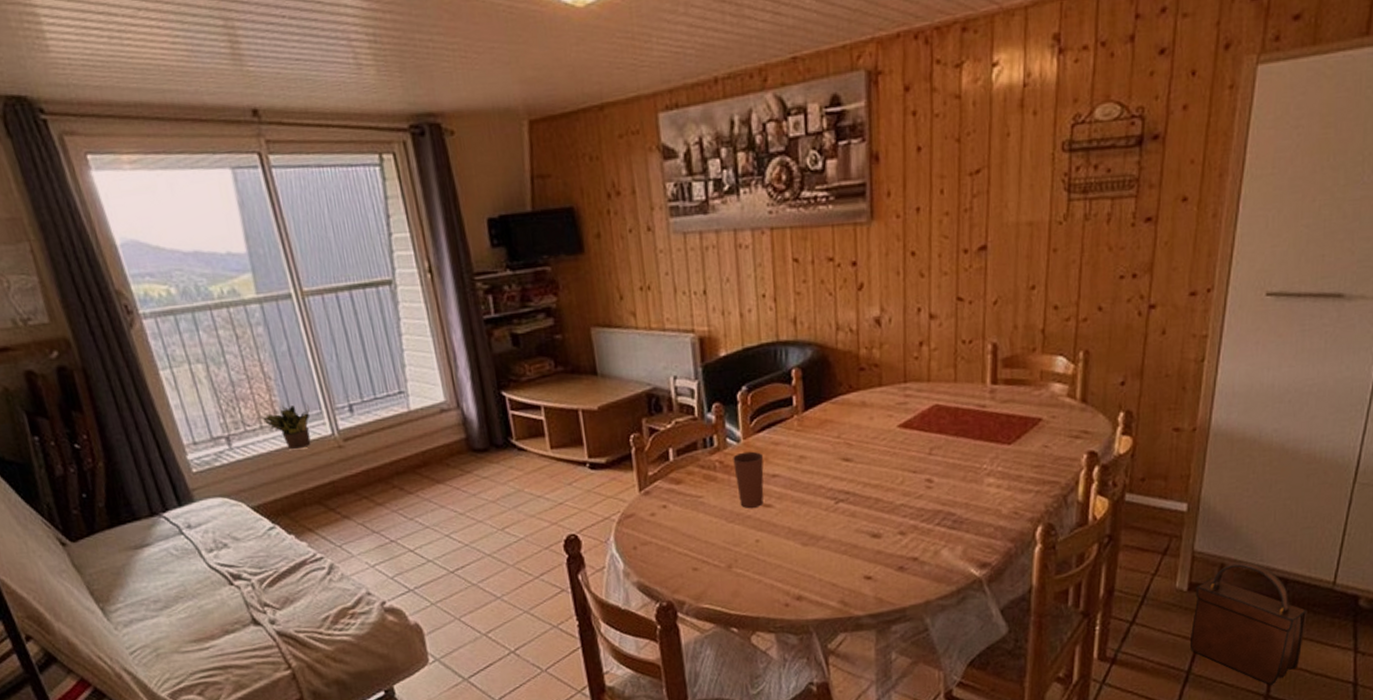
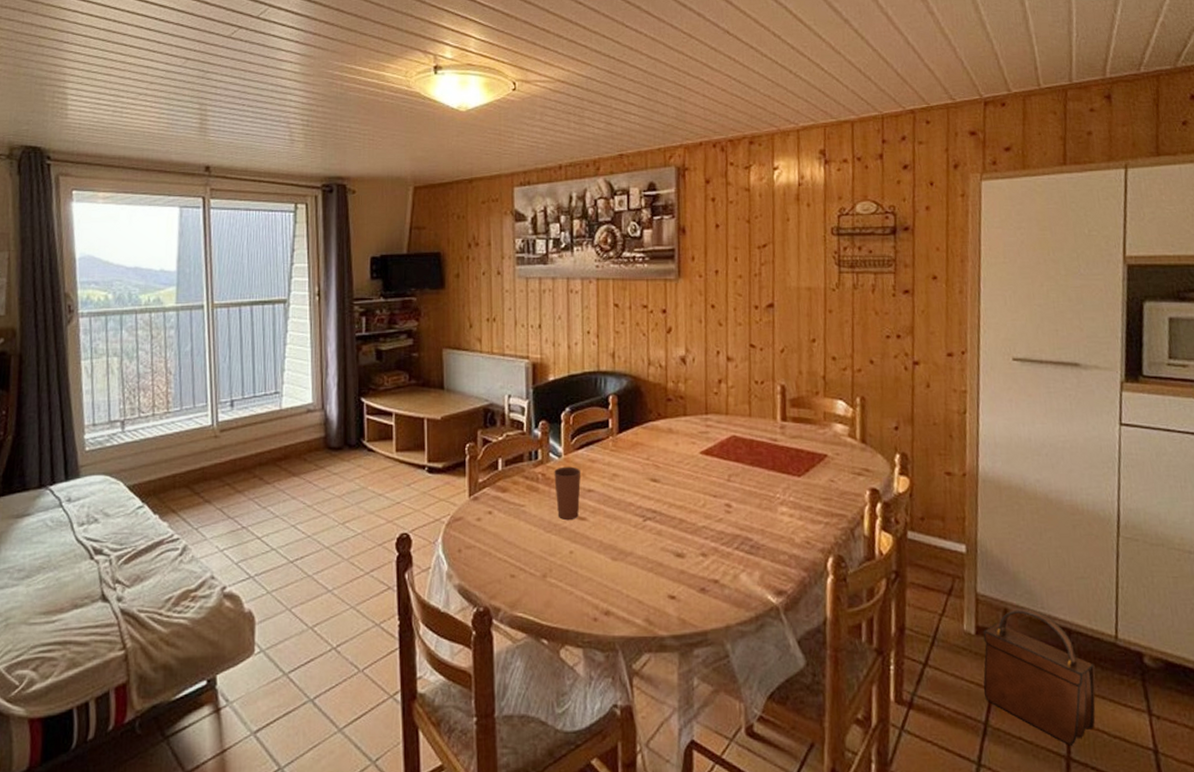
potted plant: present [262,404,311,450] -> none [156,397,197,437]

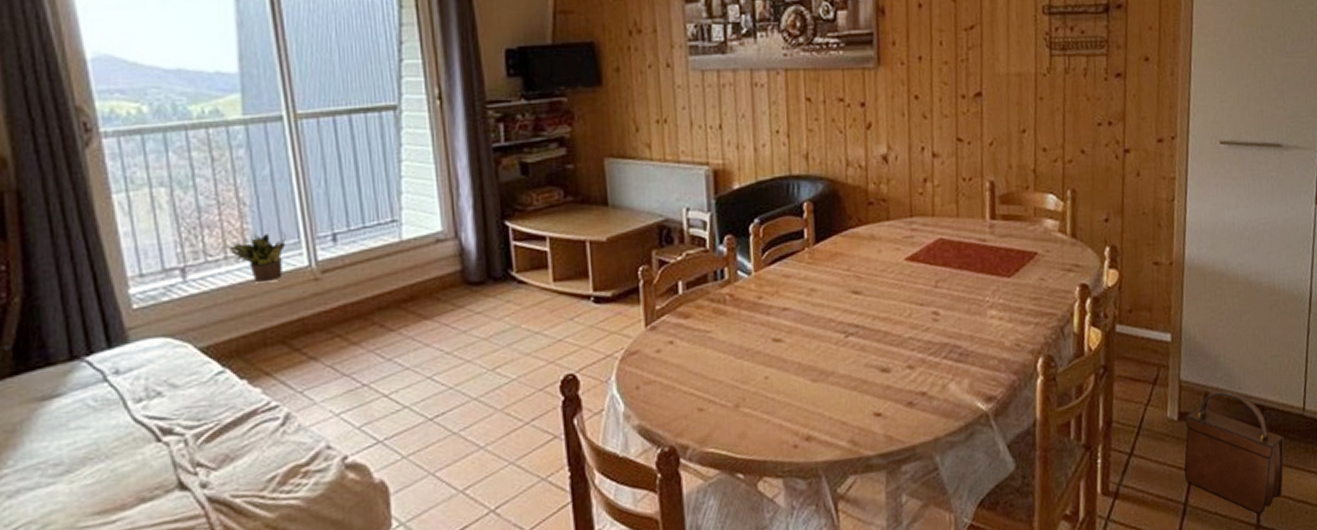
potted plant: none [156,397,197,437] -> present [229,233,286,283]
cup: present [554,466,581,520] -> none [743,284,775,343]

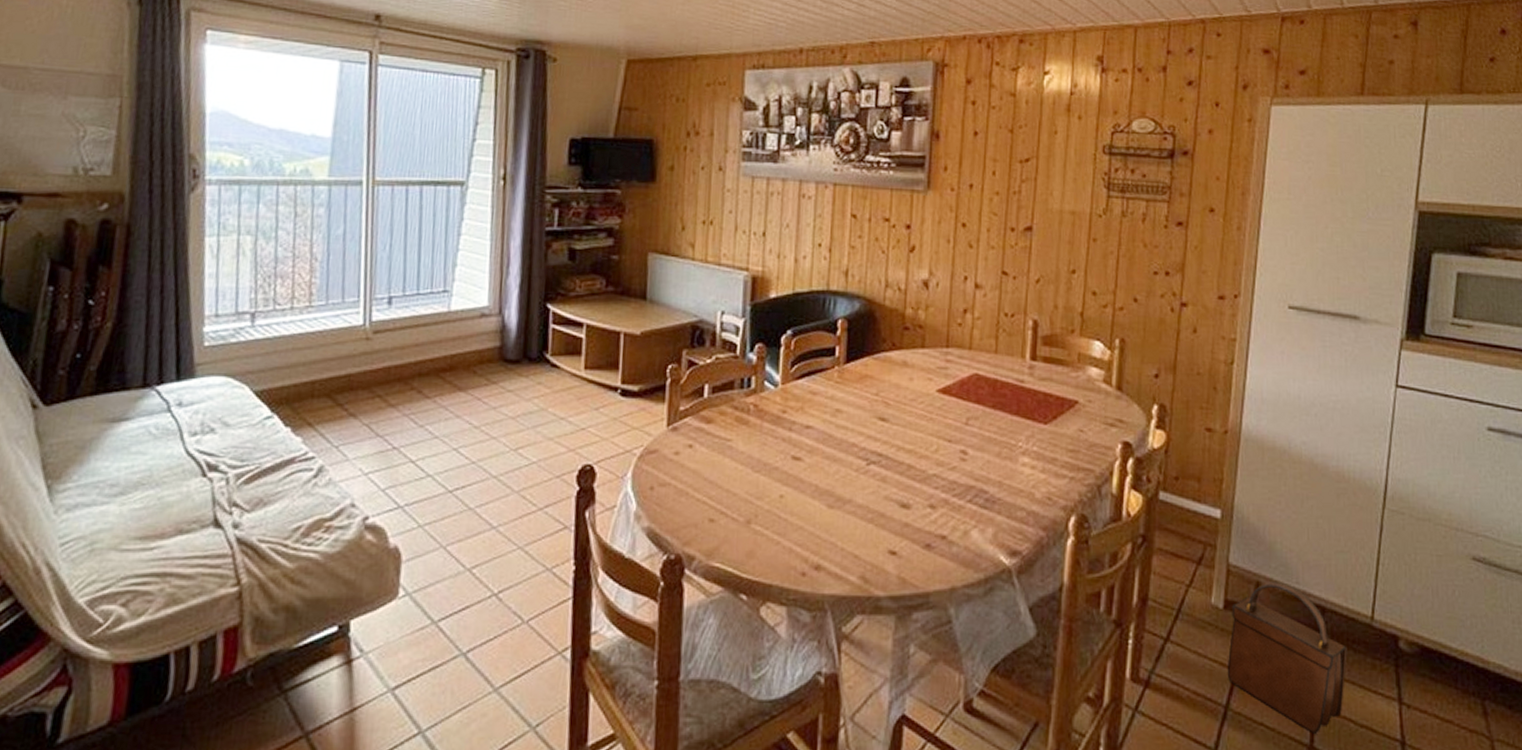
potted plant: present [229,233,286,283] -> none [296,288,348,336]

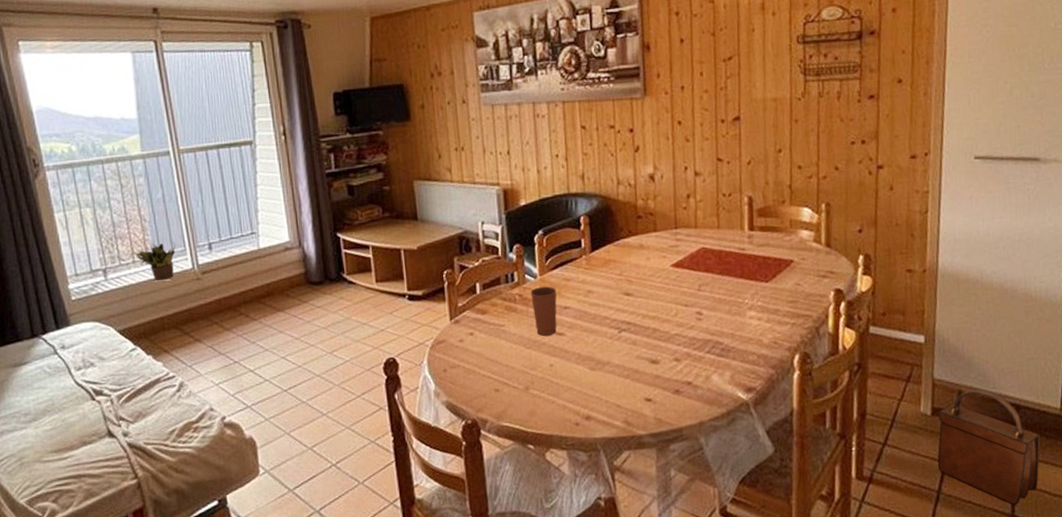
potted plant: none [296,288,348,336] -> present [136,242,176,282]
cup: none [768,398,800,459] -> present [531,286,557,336]

